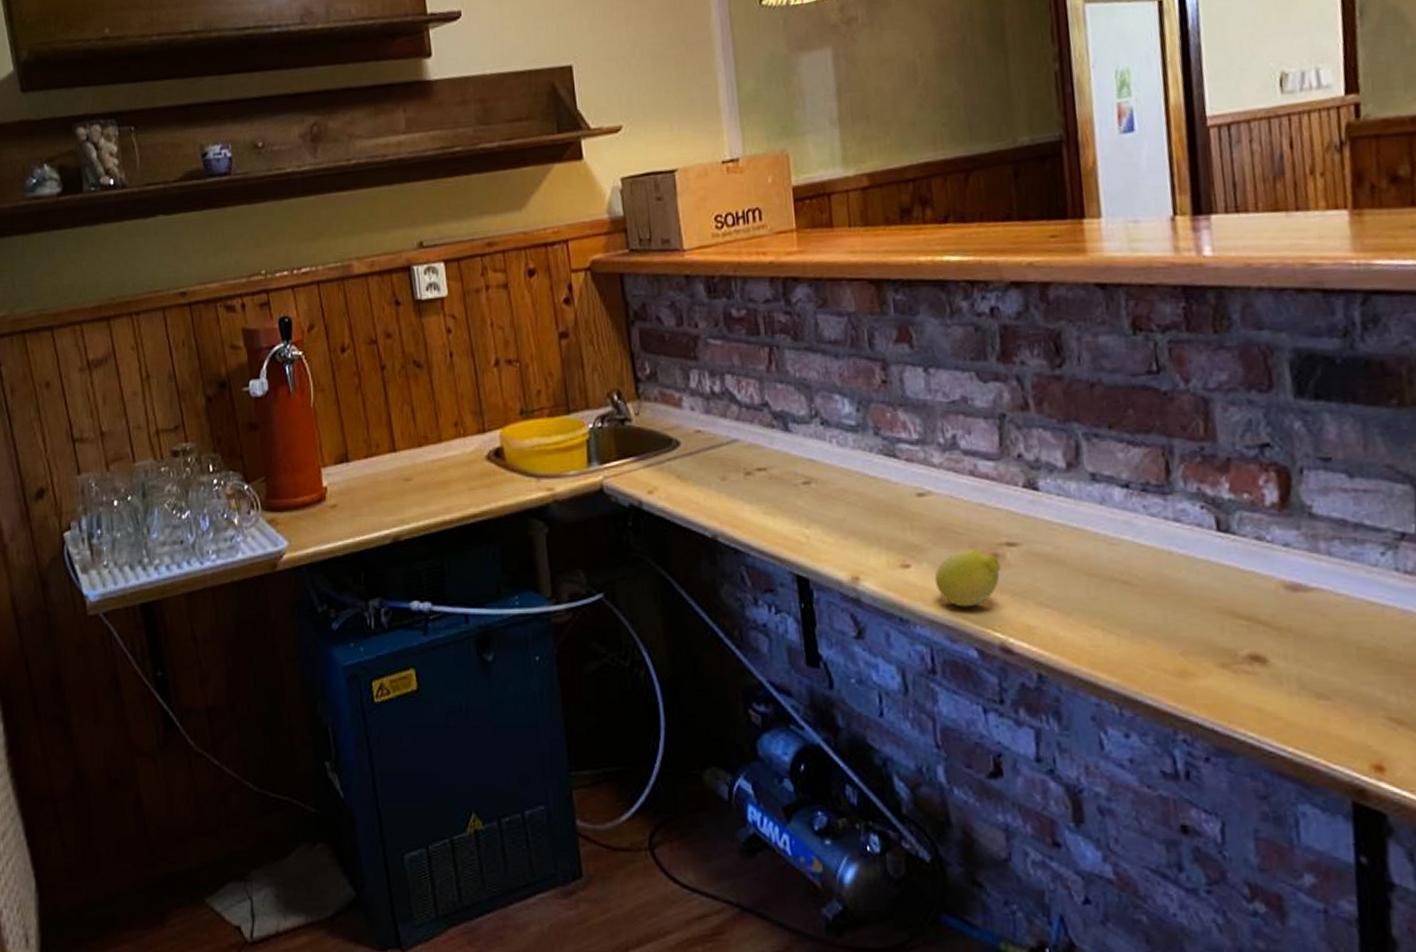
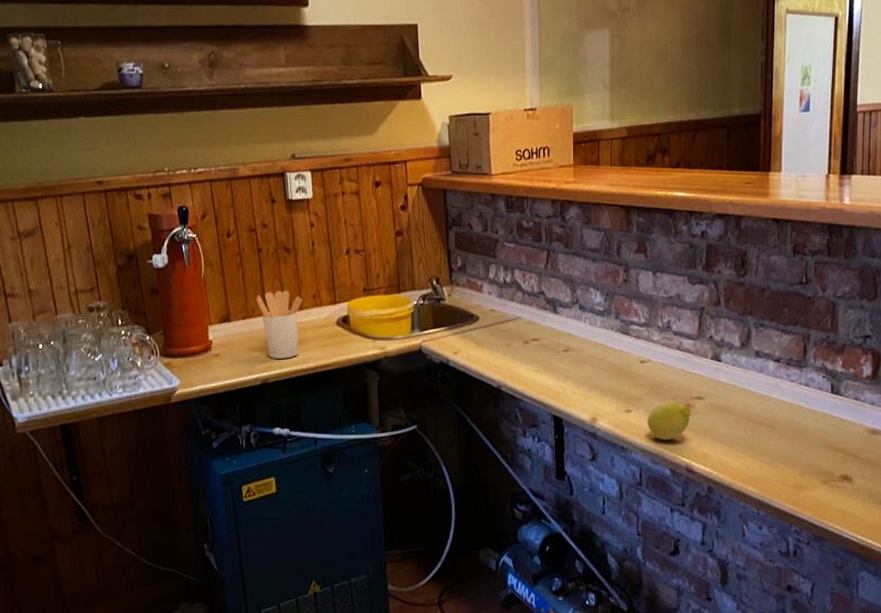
utensil holder: none [381,417,441,509] -> present [256,290,302,359]

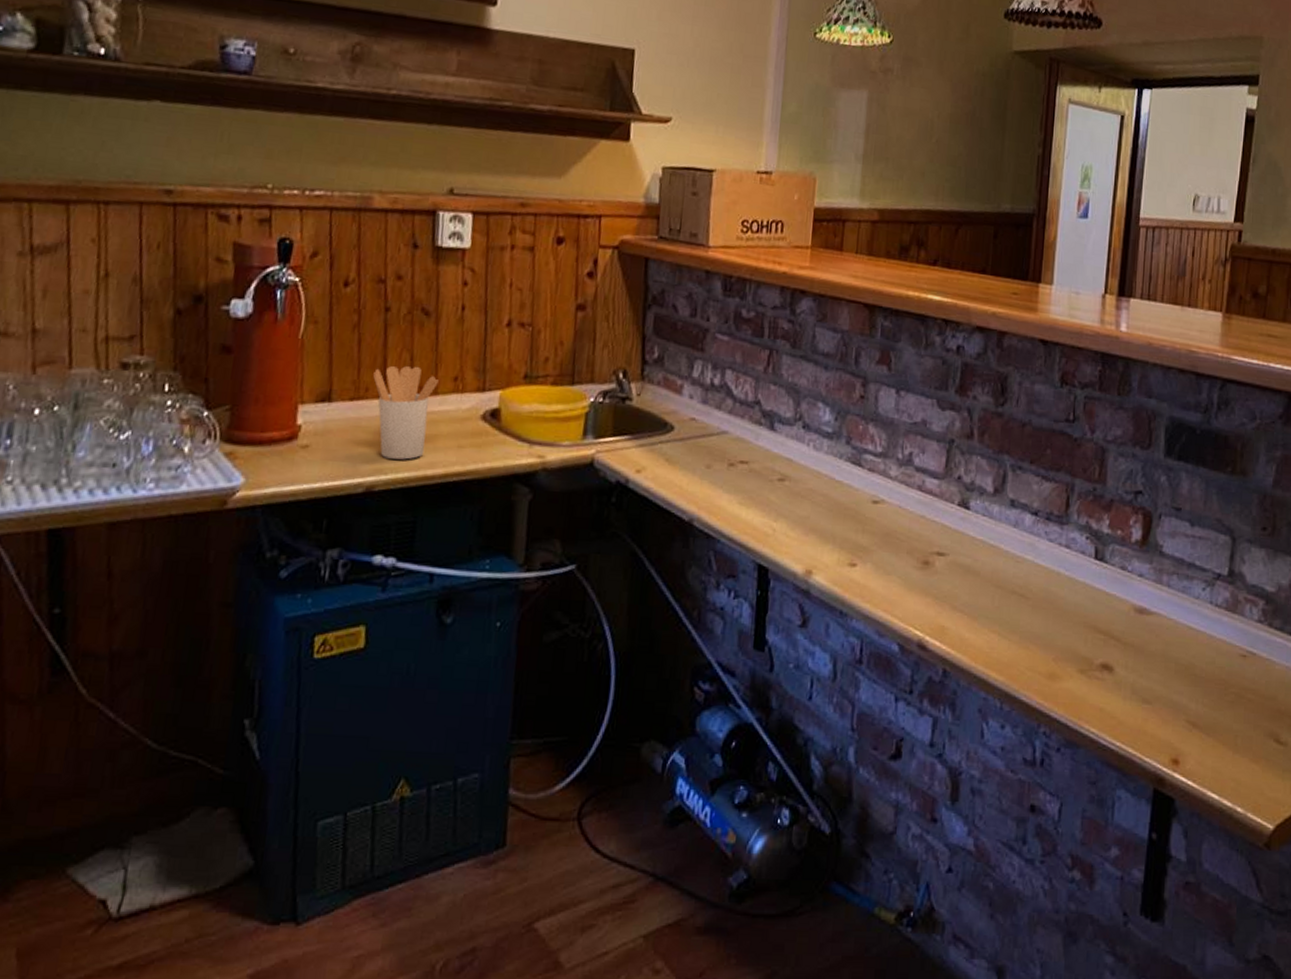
lemon: present [647,400,691,441] -> none [874,554,930,607]

